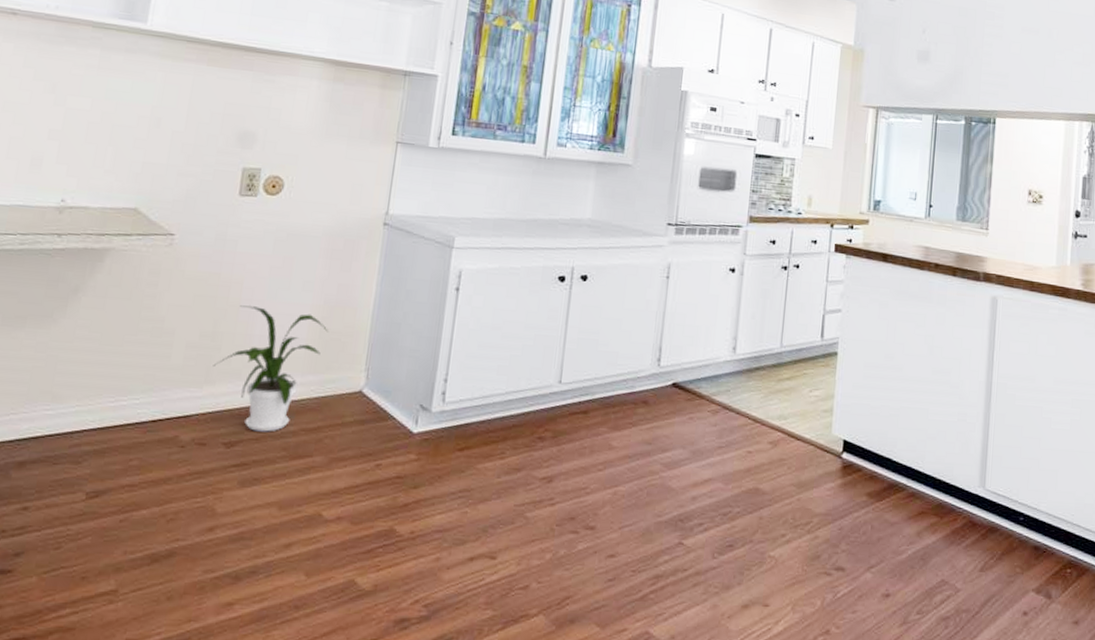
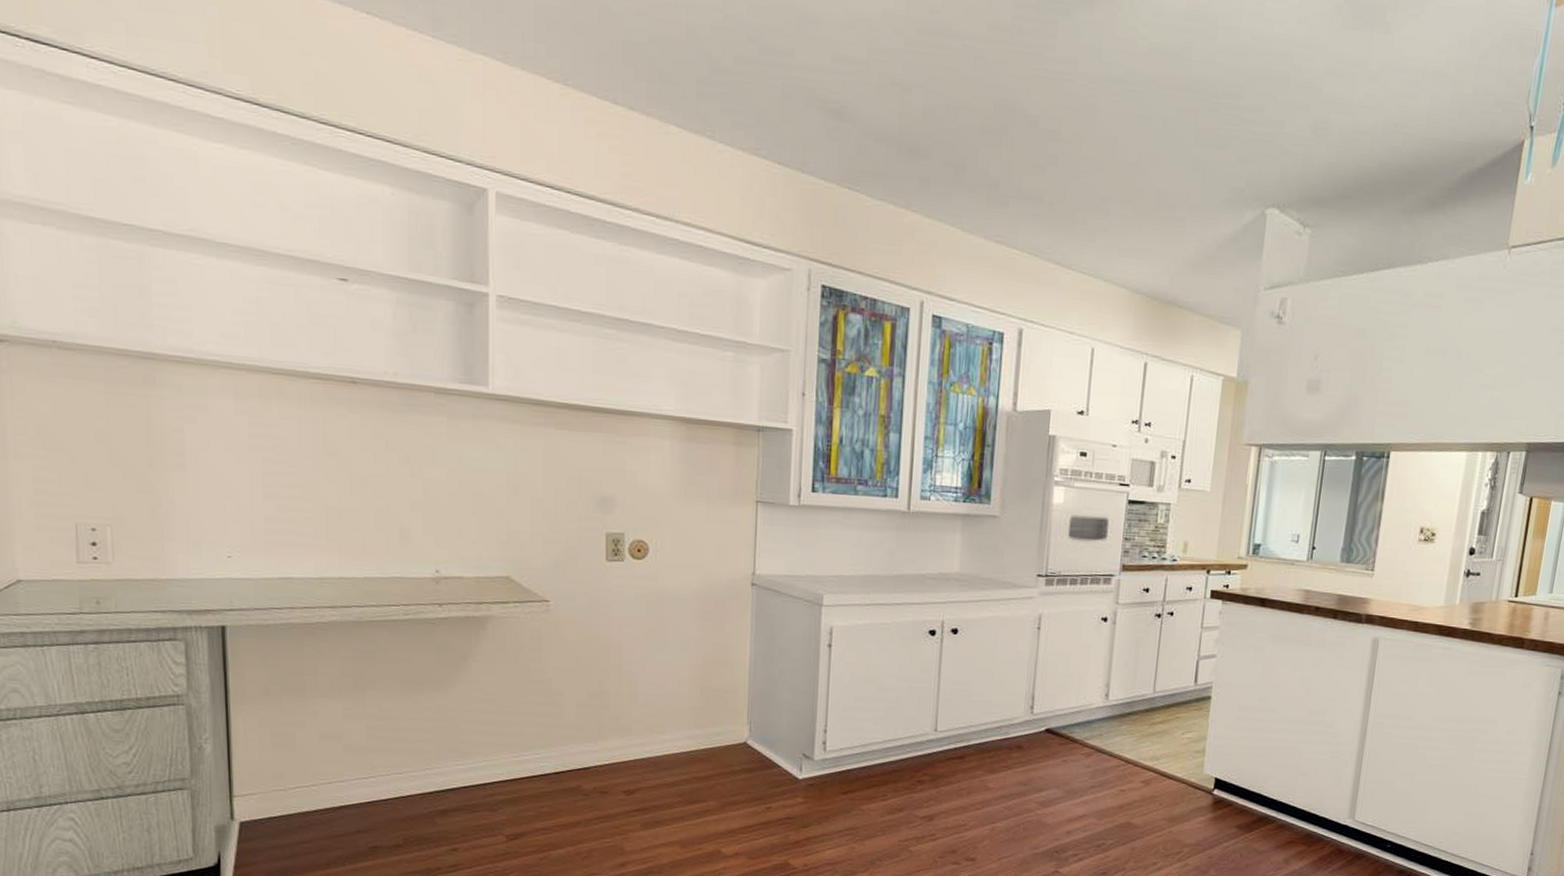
house plant: present [213,305,328,432] -> none [603,666,708,781]

